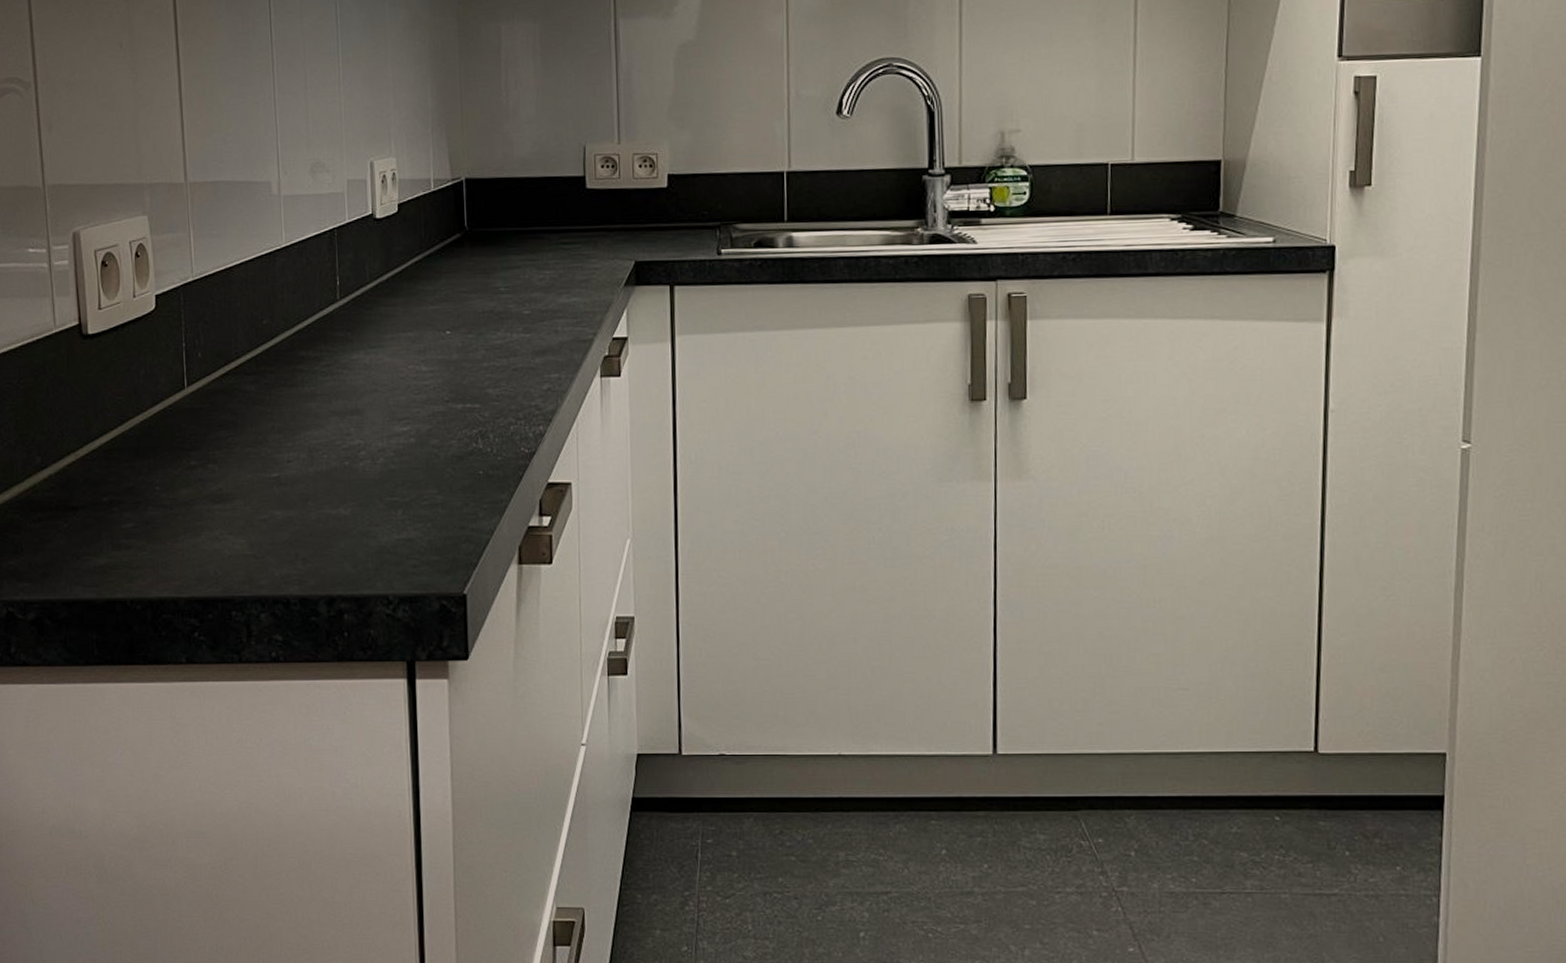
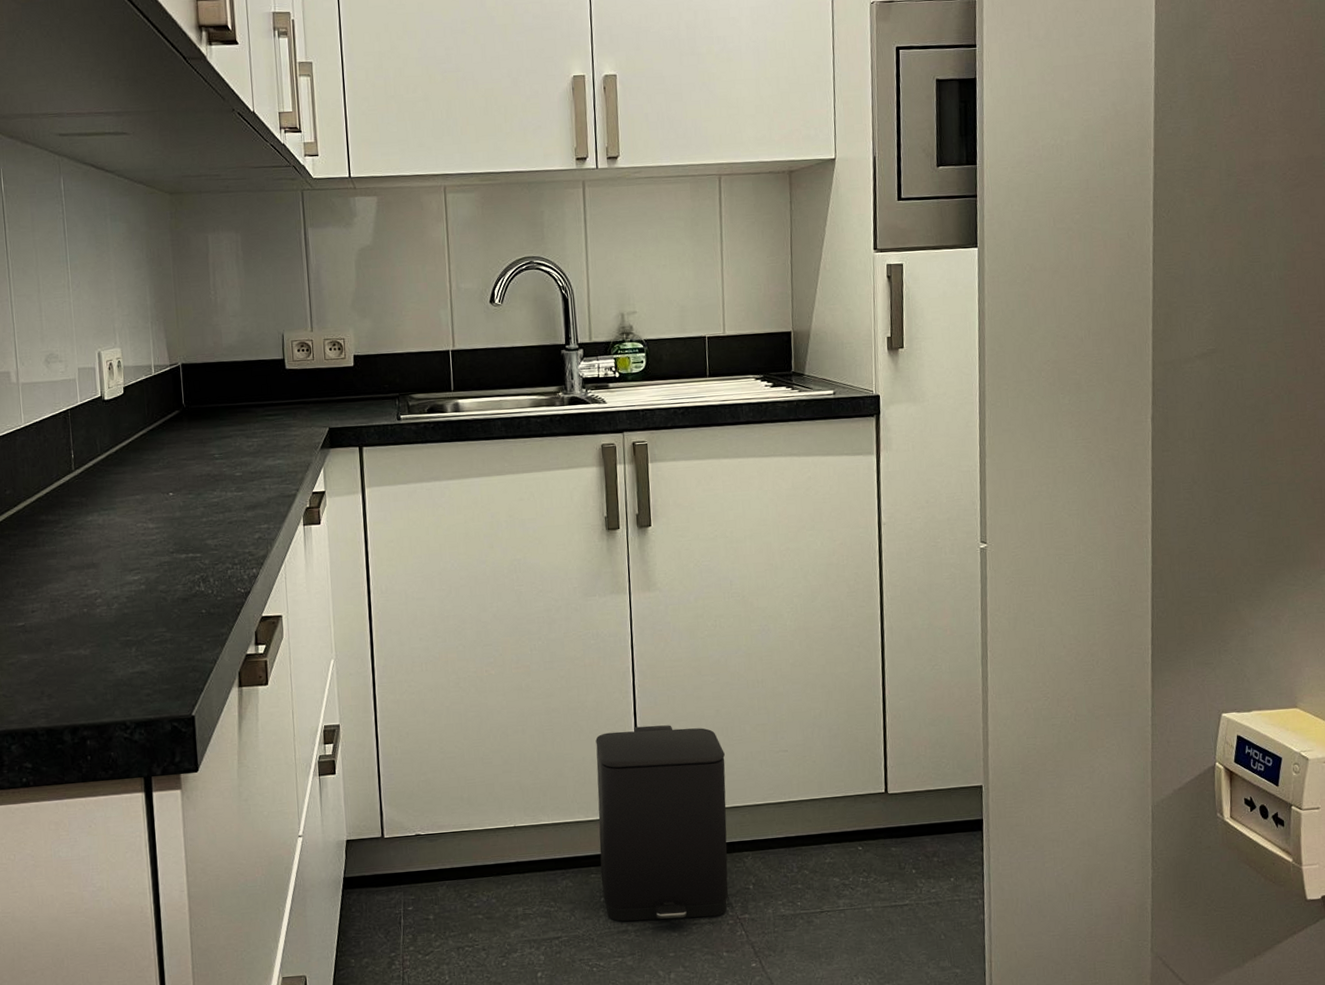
pedal bin: none [942,645,1108,886] -> present [595,725,729,922]

